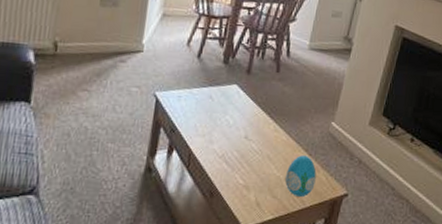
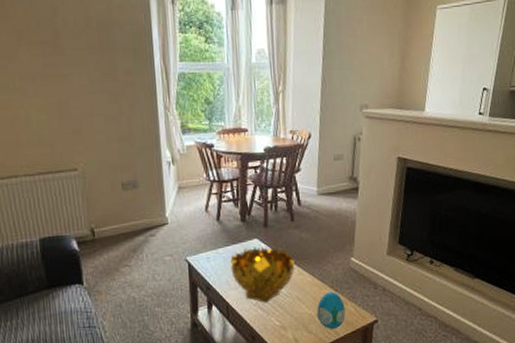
decorative bowl: none [201,93,272,157] -> present [229,246,295,303]

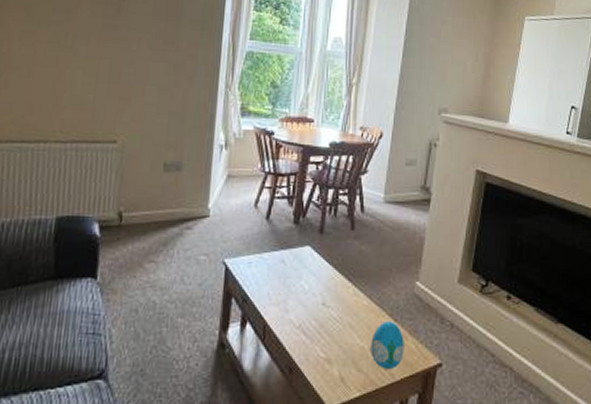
decorative bowl: present [229,246,295,303] -> none [273,255,350,327]

